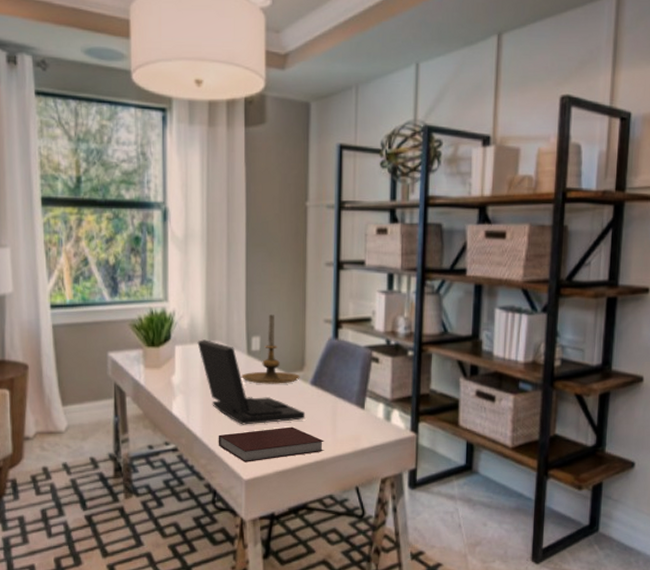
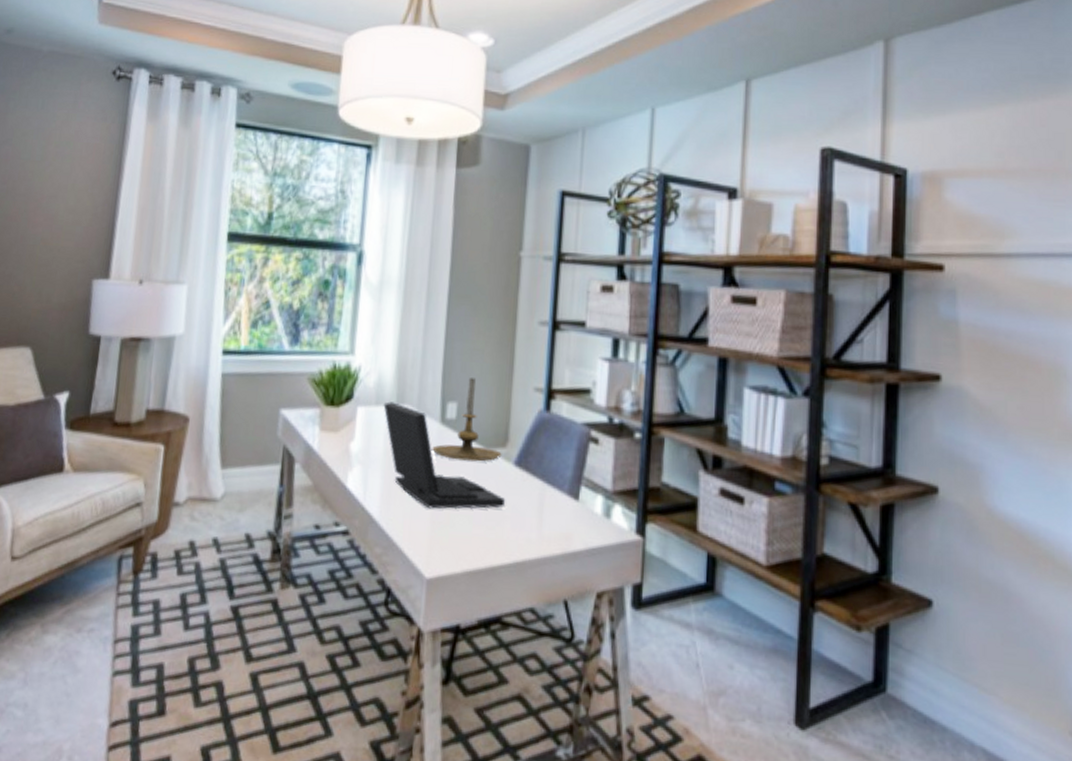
notebook: present [218,426,324,462] -> none [397,515,527,557]

